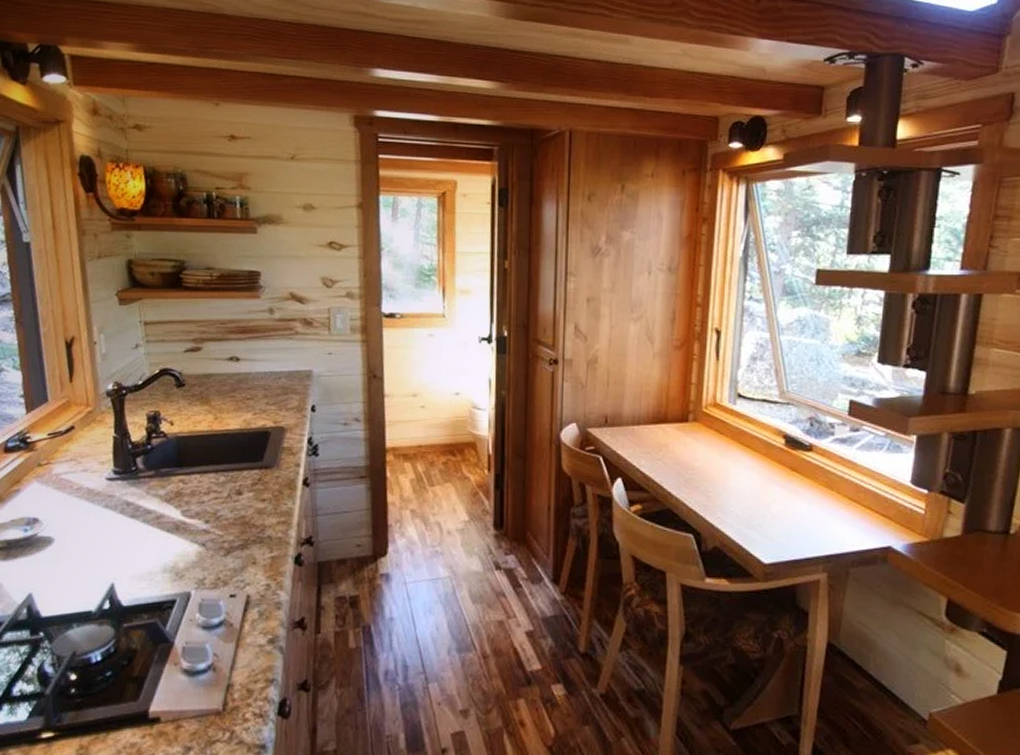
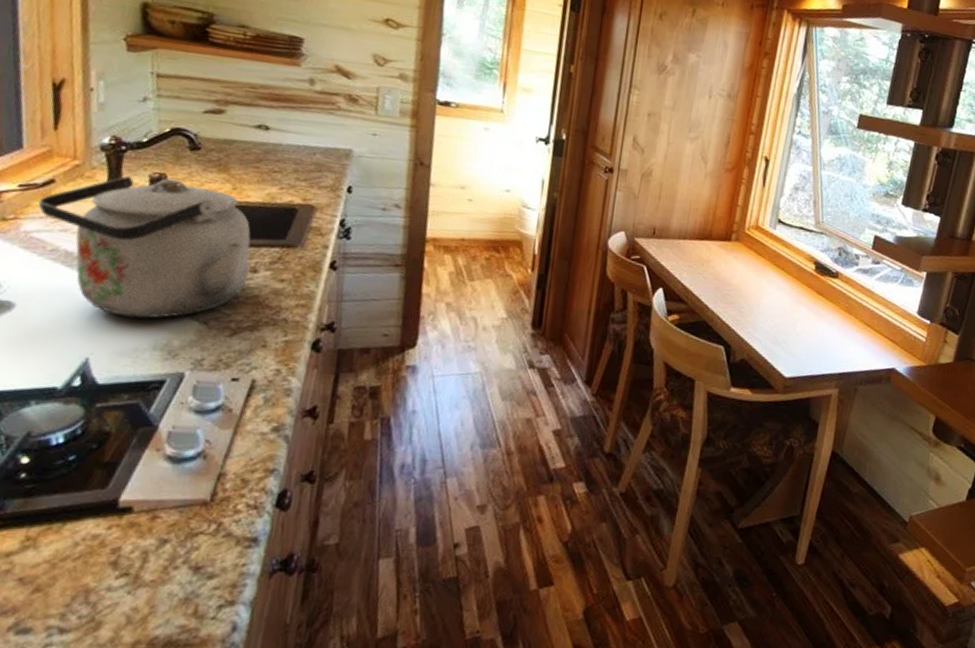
kettle: none [63,415,235,544] -> present [38,175,251,319]

